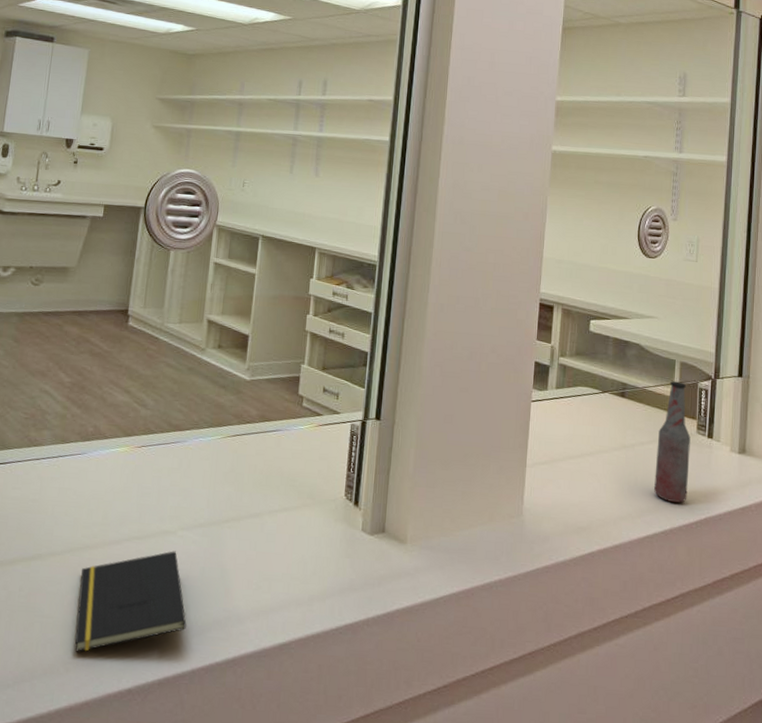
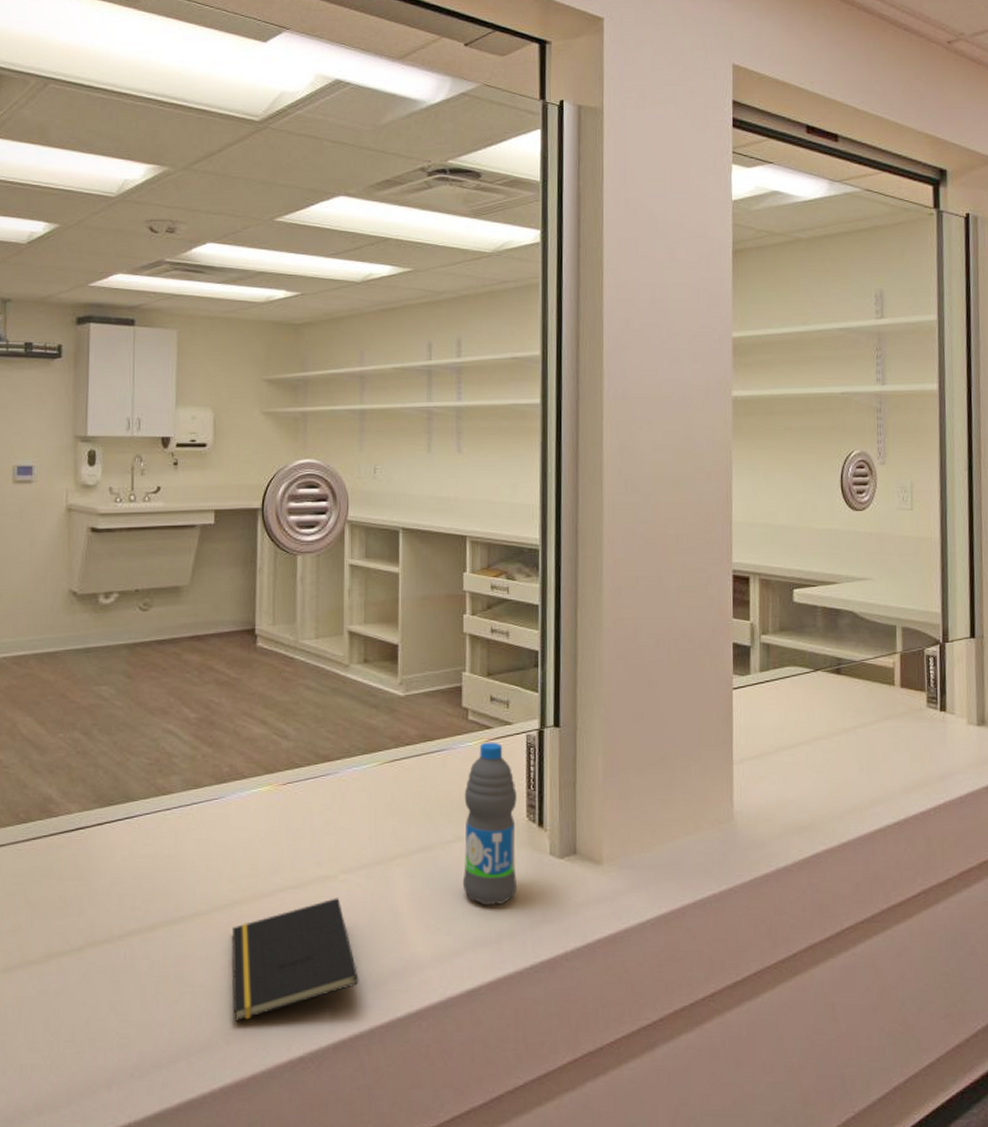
water bottle: none [284,427,338,571] -> present [462,742,517,905]
bottle: present [654,381,691,503] -> none [882,650,922,789]

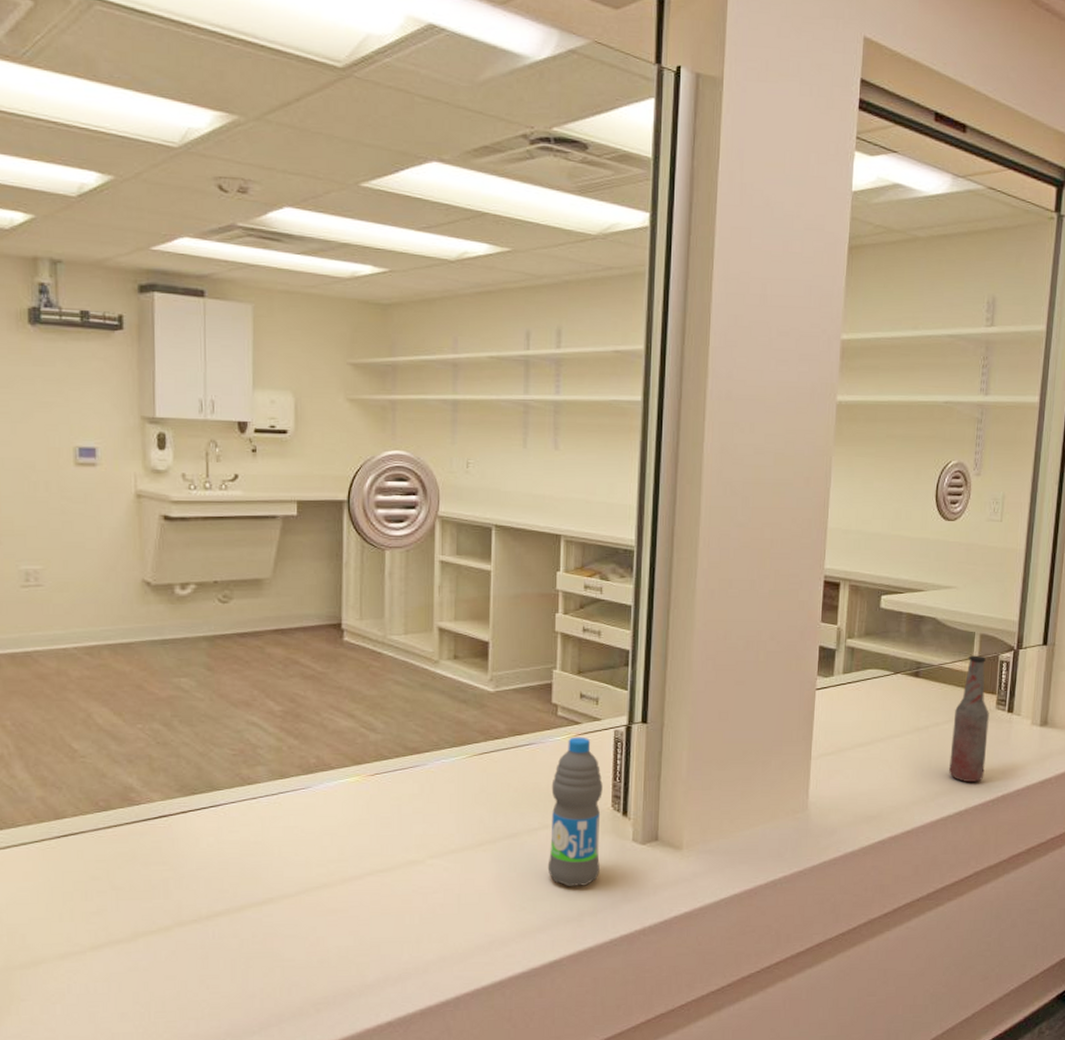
notepad: present [231,898,359,1022] -> none [320,880,446,992]
bottle: none [882,650,922,789] -> present [949,655,989,783]

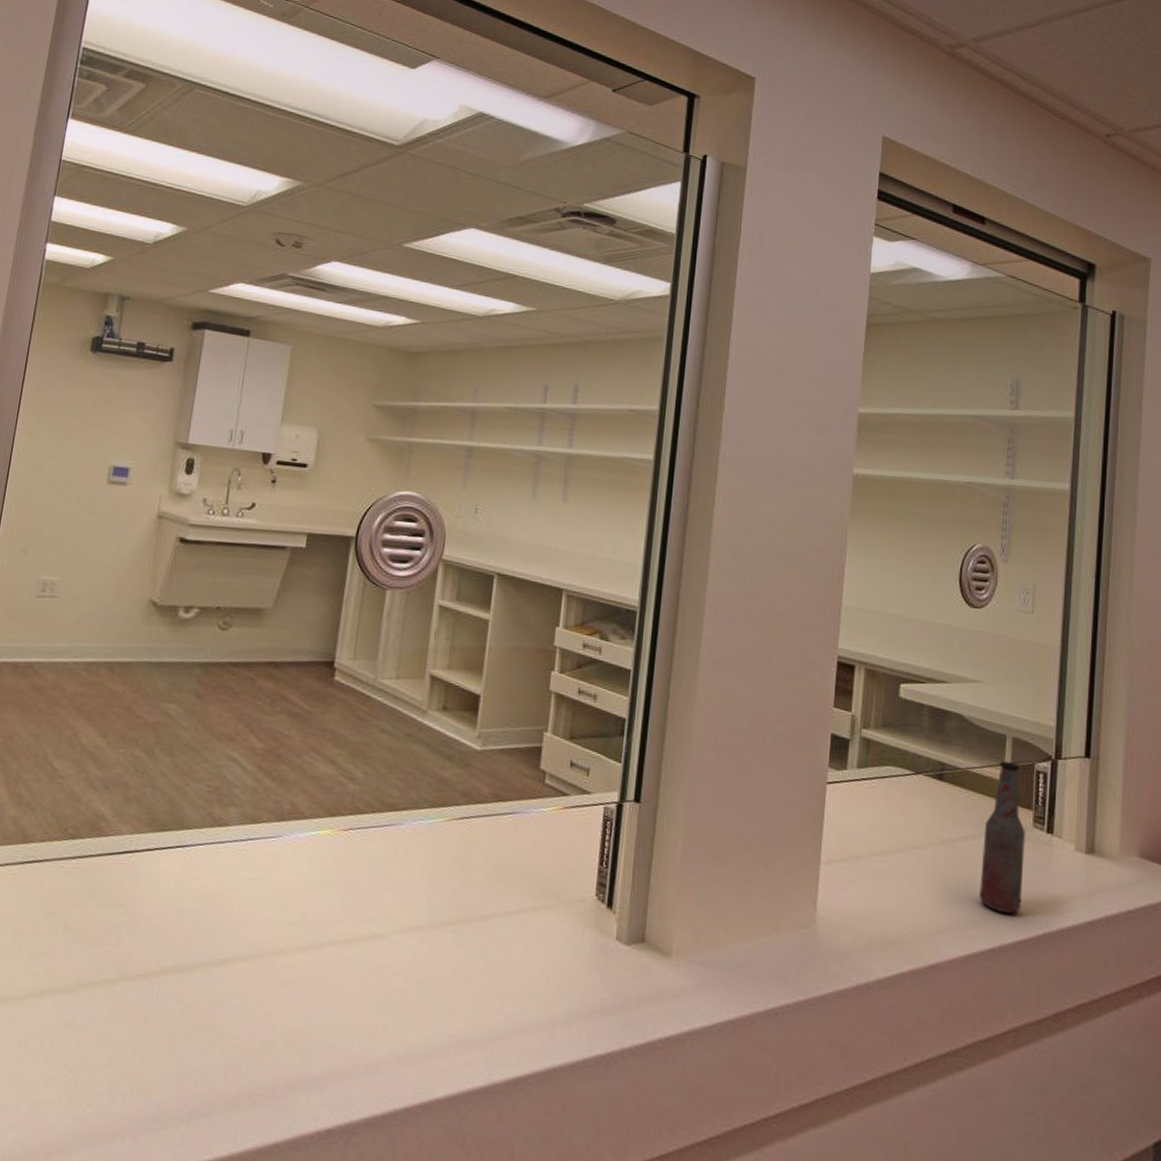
water bottle: present [547,736,603,886] -> none [520,809,588,988]

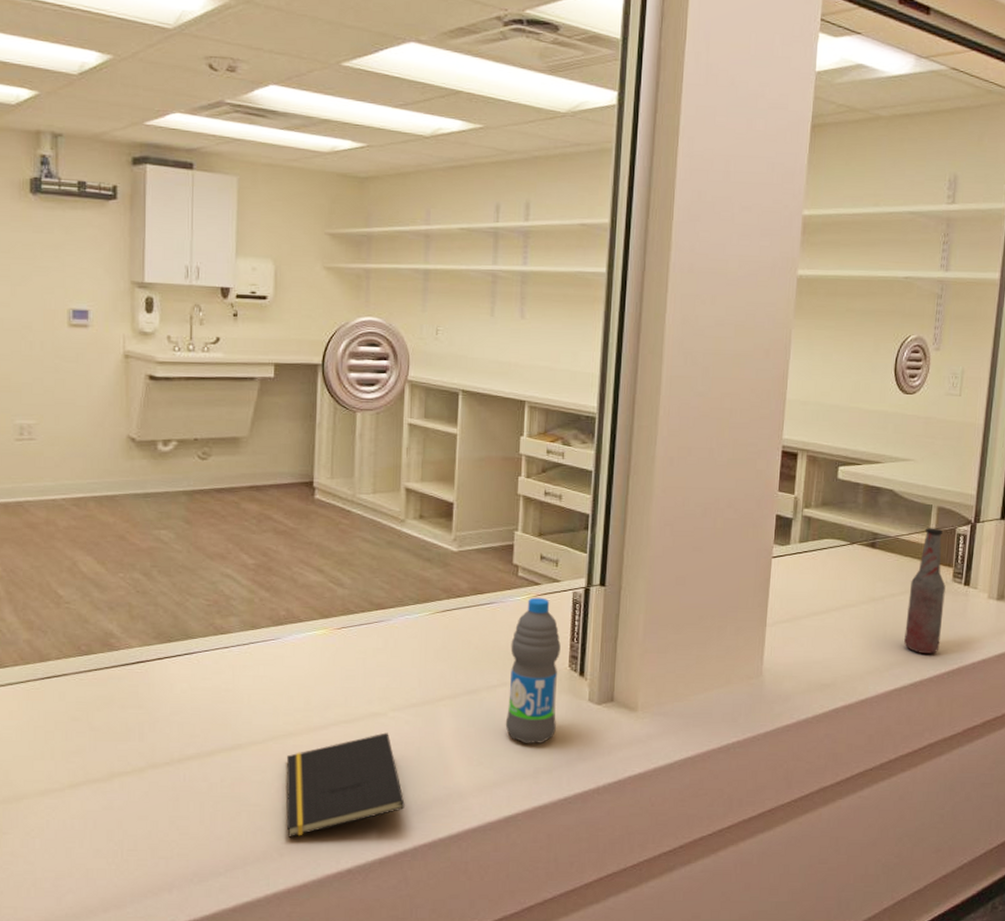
notepad: none [264,959,400,1082] -> present [285,732,405,837]
water bottle: none [520,809,588,988] -> present [505,597,561,743]

